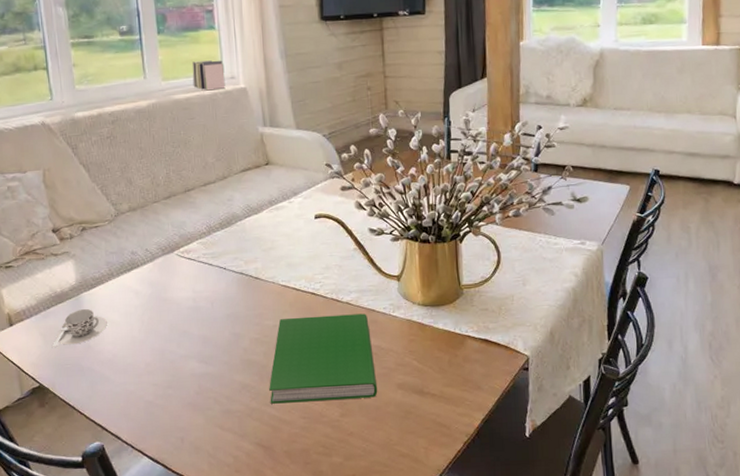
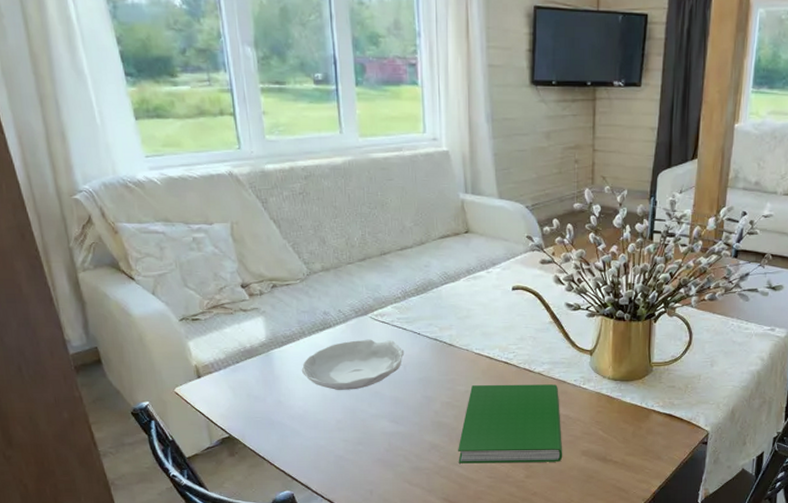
teacup: present [51,308,107,348] -> none [241,365,298,401]
bowl: none [110,277,211,332] -> present [301,339,405,391]
books: present [192,60,226,91] -> none [392,119,427,151]

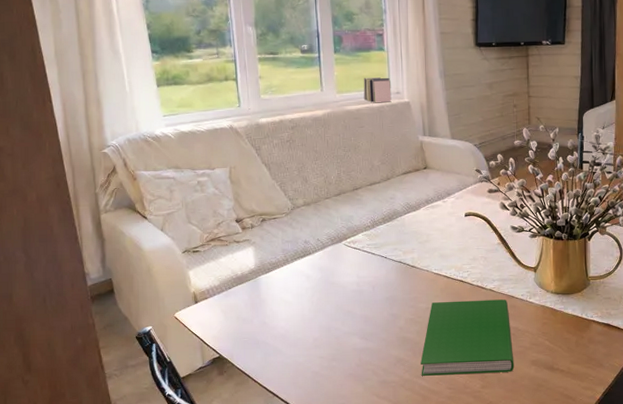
bowl: present [301,339,405,391] -> none [284,264,373,311]
books: none [392,119,427,151] -> present [363,77,392,103]

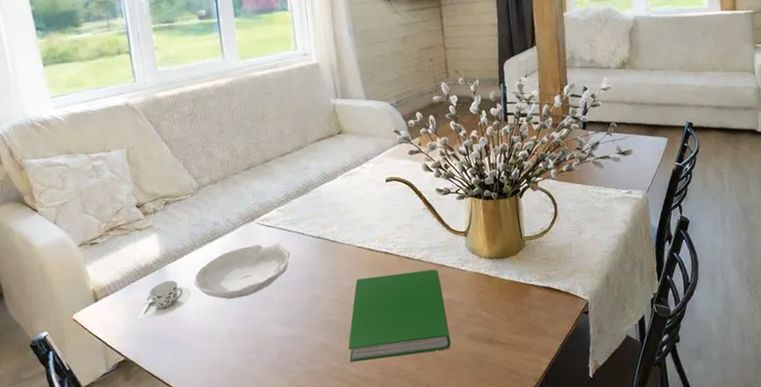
teacup: none [231,289,281,324] -> present [136,280,191,321]
bowl: none [284,264,373,311] -> present [194,243,291,300]
books: present [363,77,392,103] -> none [267,39,299,68]

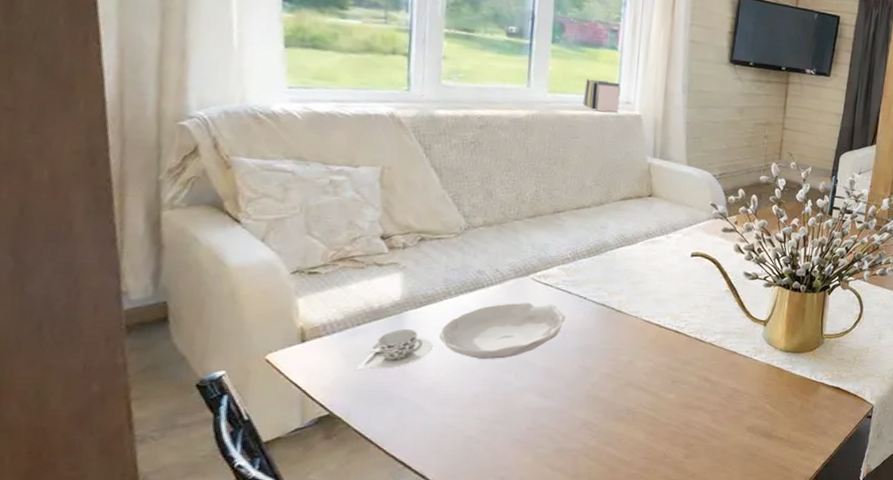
books: none [267,39,299,68] -> present [582,79,621,112]
hardcover book: present [348,269,451,362] -> none [611,354,729,443]

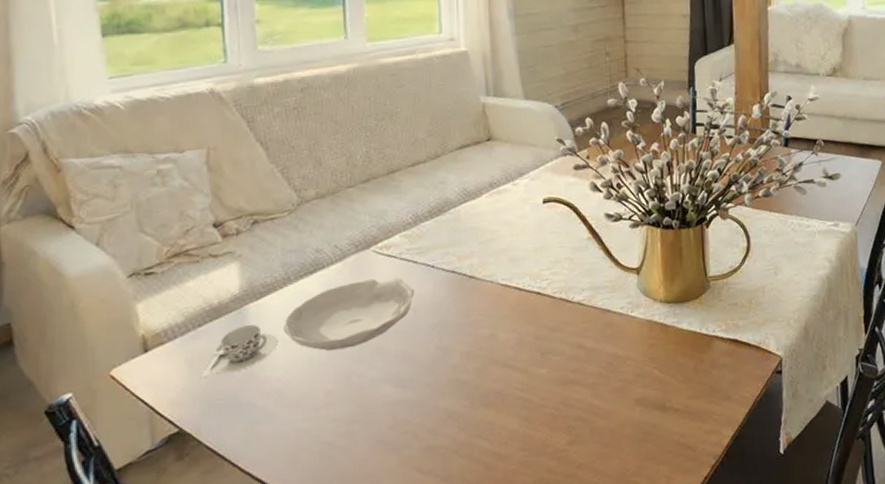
books: present [582,79,621,112] -> none [404,19,443,54]

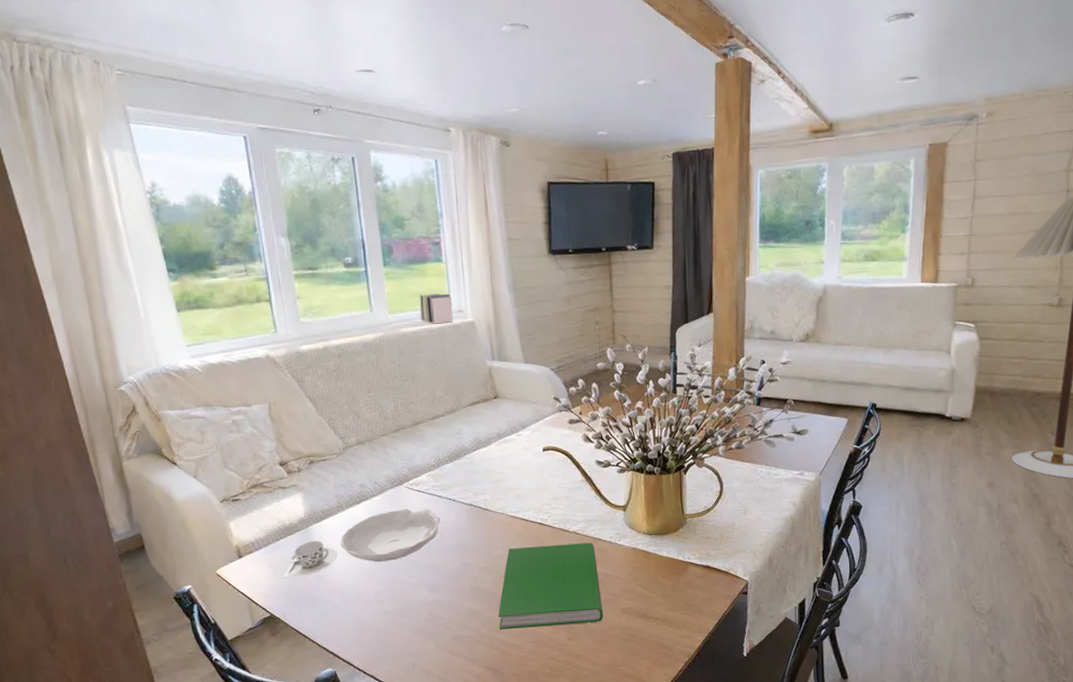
books: none [404,19,443,54] -> present [419,293,453,324]
hardcover book: none [482,315,613,435] -> present [498,542,604,630]

